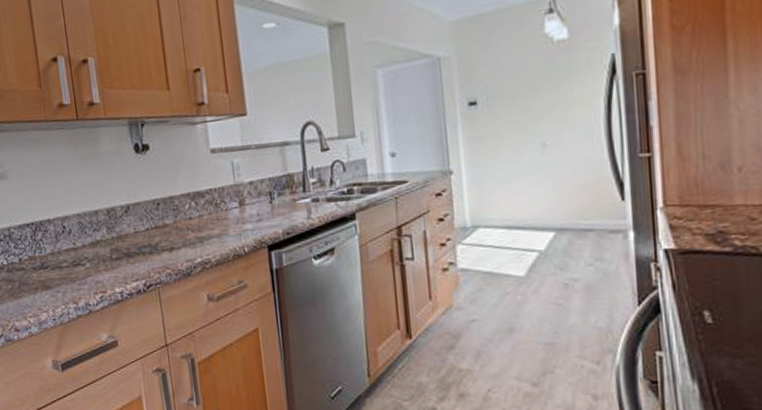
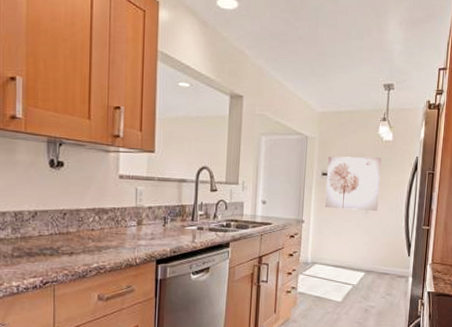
wall art: none [474,66,562,149] -> present [324,156,382,211]

